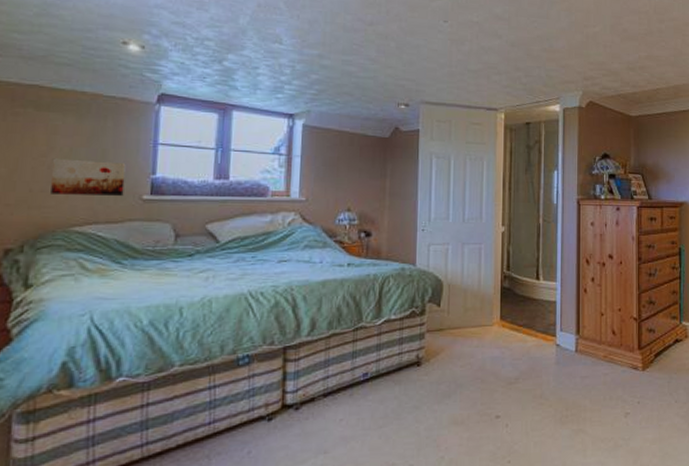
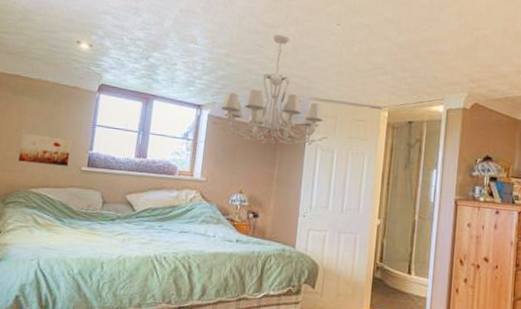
chandelier: none [305,33,444,155] -> present [209,35,329,147]

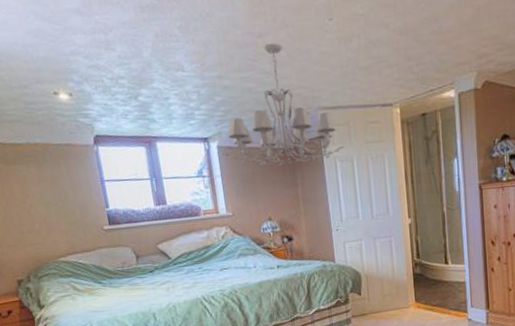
wall art: present [18,133,72,166] -> none [29,201,89,234]

